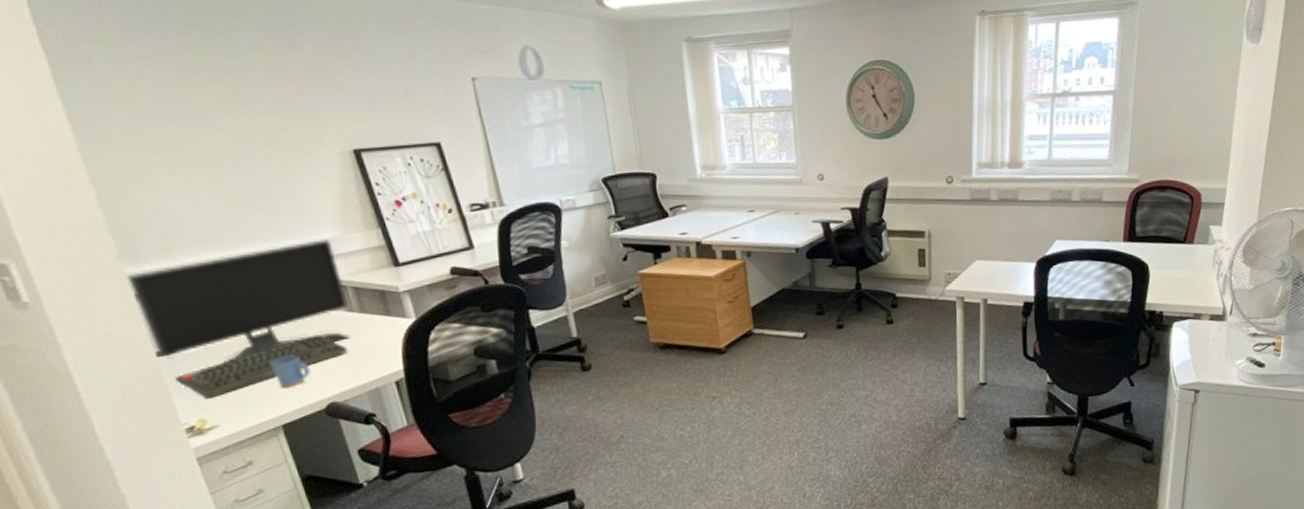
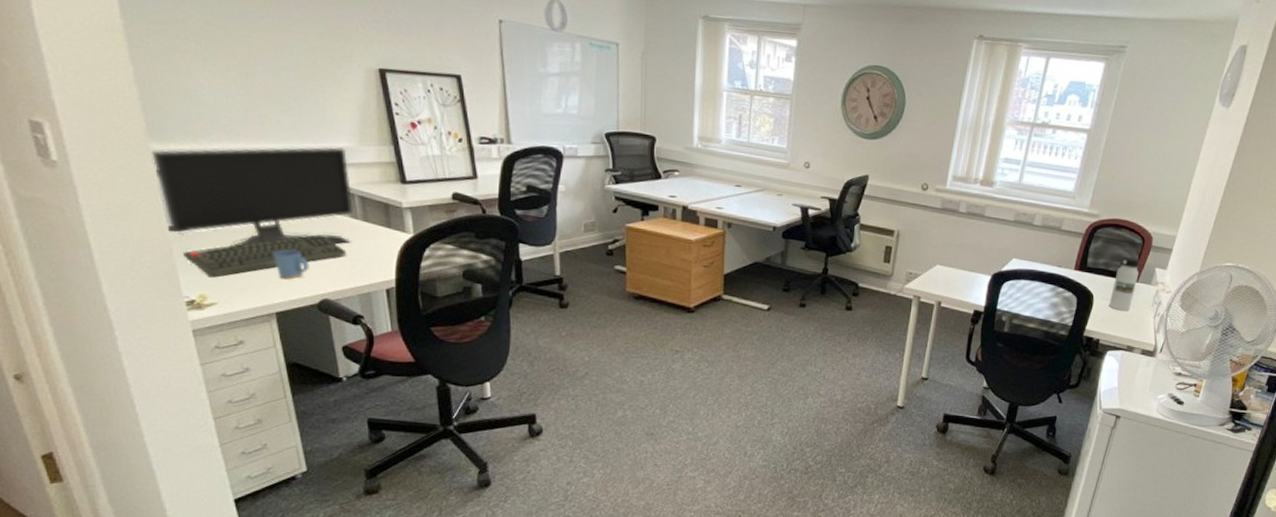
water bottle: none [1166,218,1193,278] -> present [1108,257,1139,311]

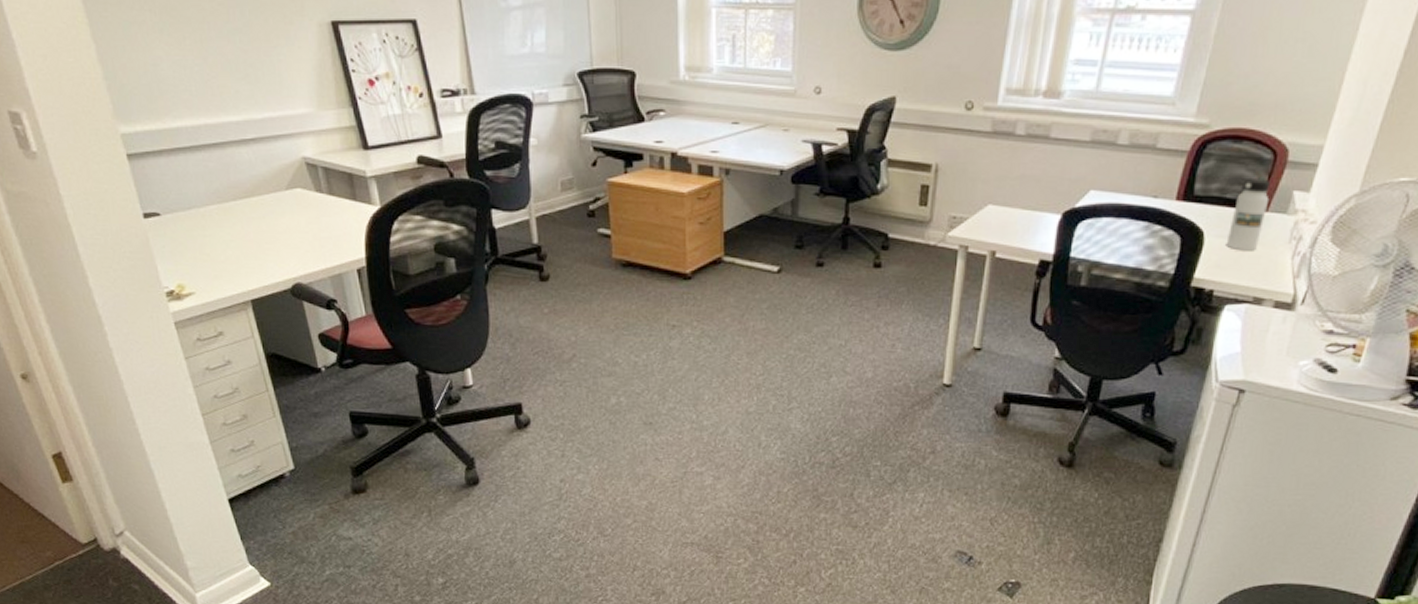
computer monitor: present [152,147,355,247] -> none [120,114,319,232]
computer keyboard: present [182,234,347,276] -> none [158,212,315,264]
mug: present [273,249,309,279] -> none [243,231,279,264]

